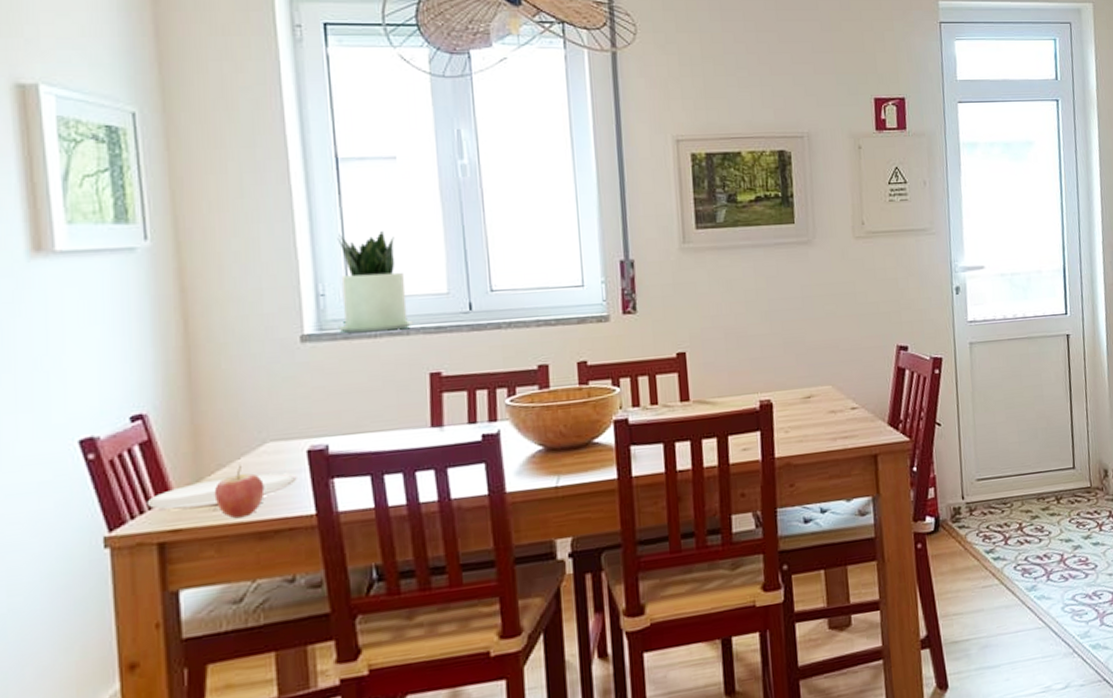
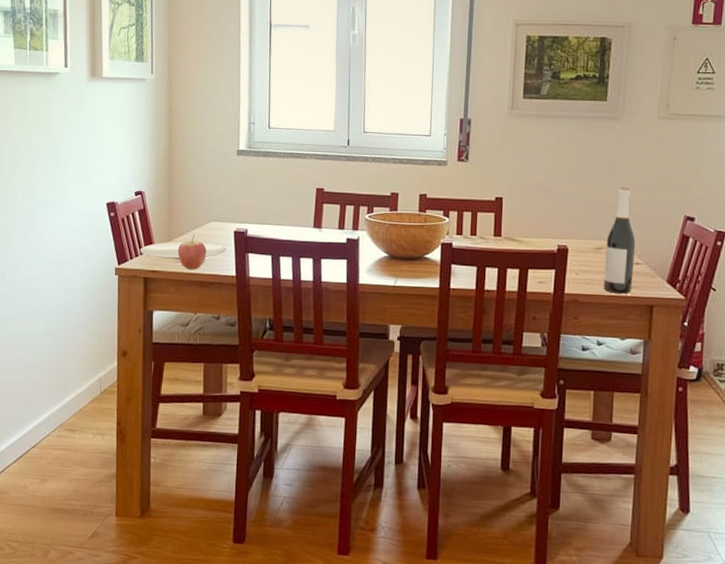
planter: present [337,231,413,334] -> none [261,80,309,154]
wine bottle: none [815,321,851,449] -> present [603,187,636,295]

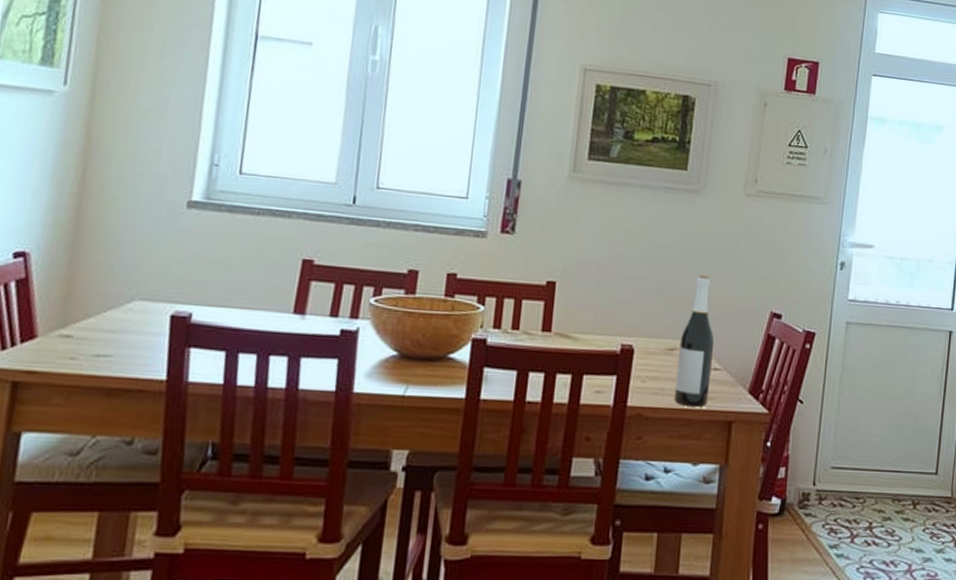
plate: present [139,241,227,261] -> none [10,328,157,357]
fruit: present [177,234,207,270] -> none [74,318,124,372]

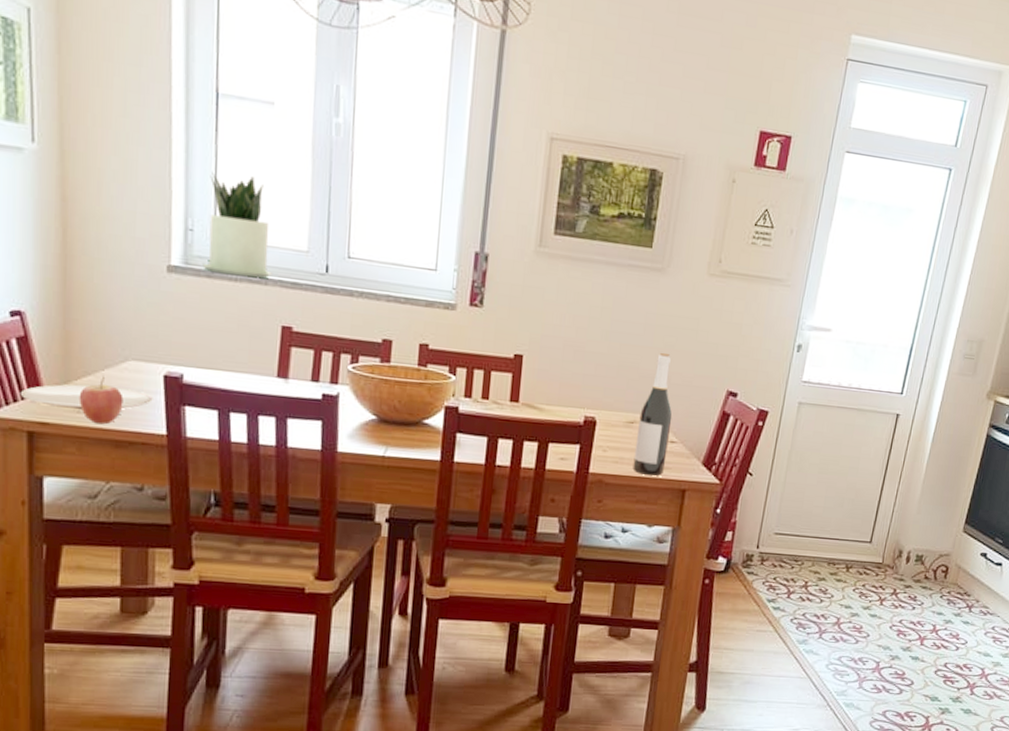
plate: none [10,328,157,357] -> present [20,384,153,411]
fruit: none [74,318,124,372] -> present [79,376,124,425]
planter: none [225,108,297,212] -> present [203,171,272,279]

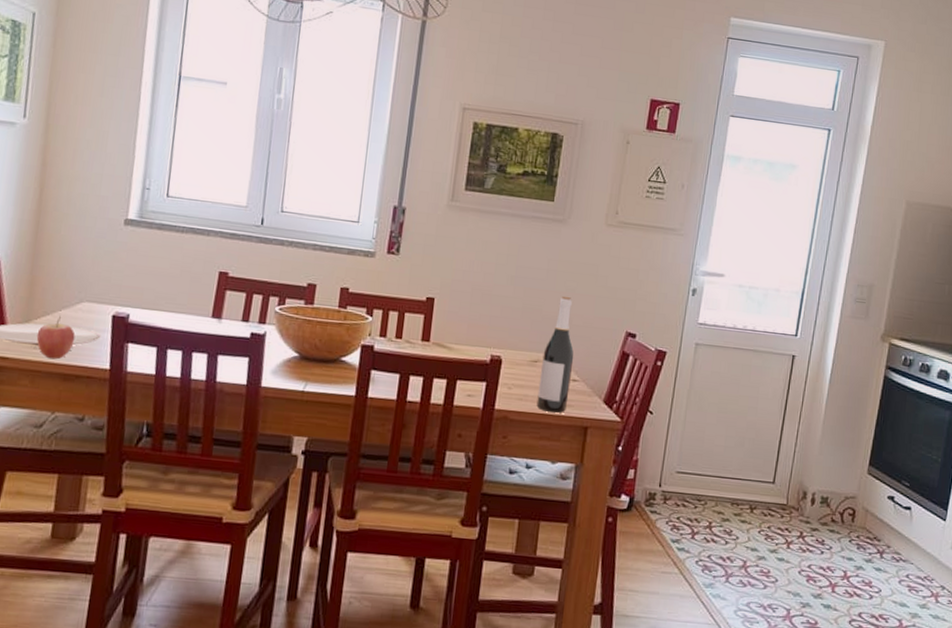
planter: present [203,171,272,279] -> none [155,140,214,231]

